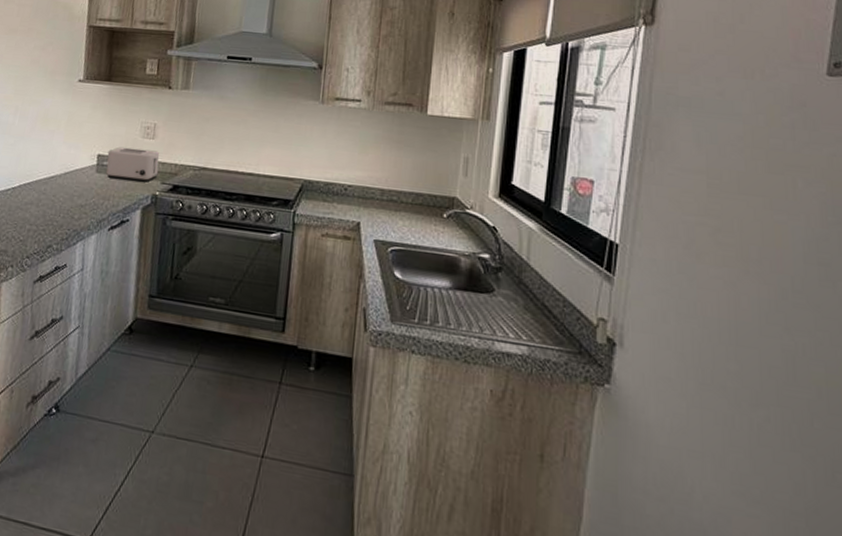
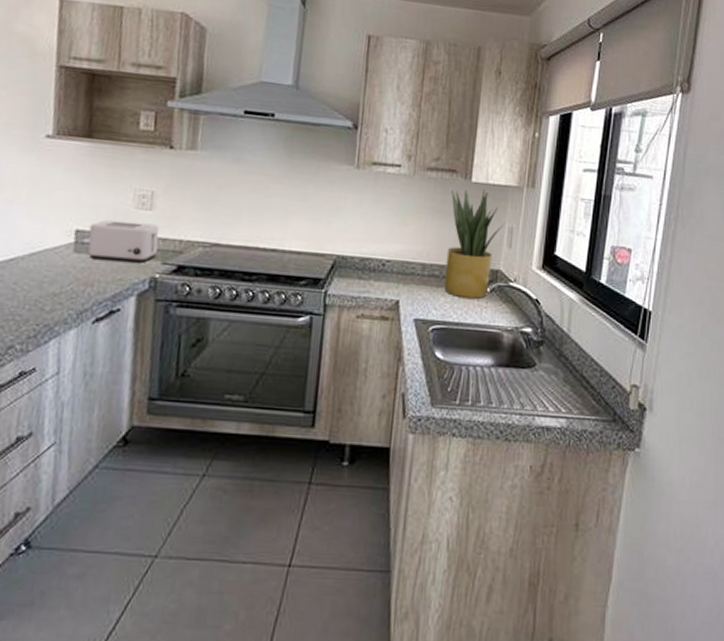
planter: none [402,121,459,224] -> present [444,189,504,299]

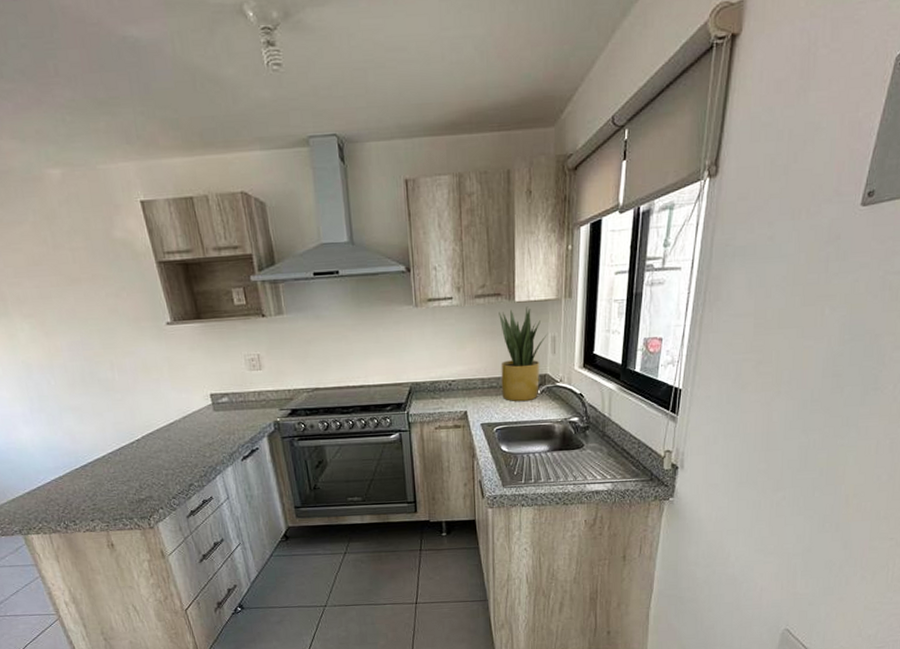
toaster: present [88,220,160,263] -> none [219,380,274,414]

